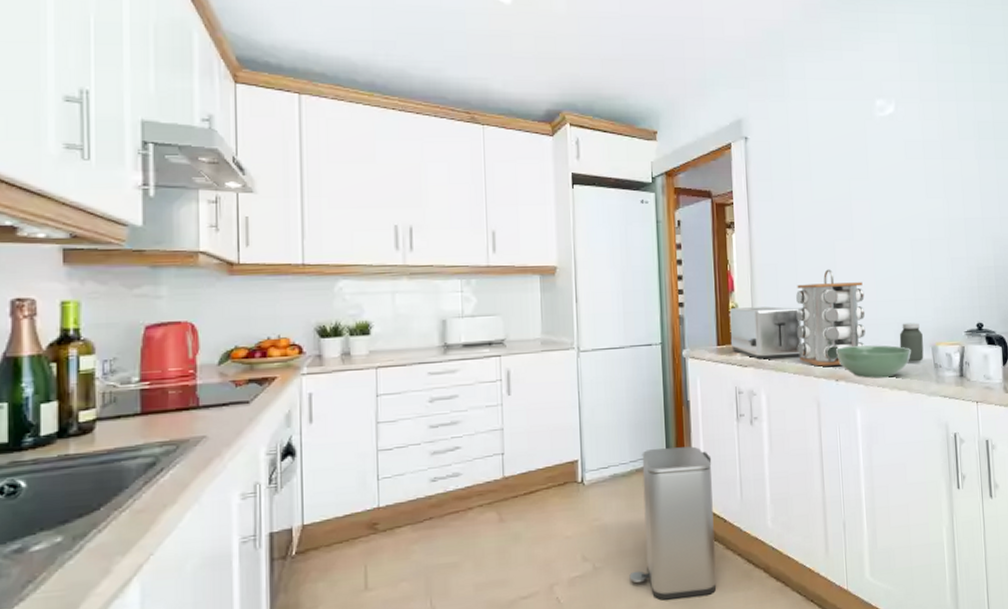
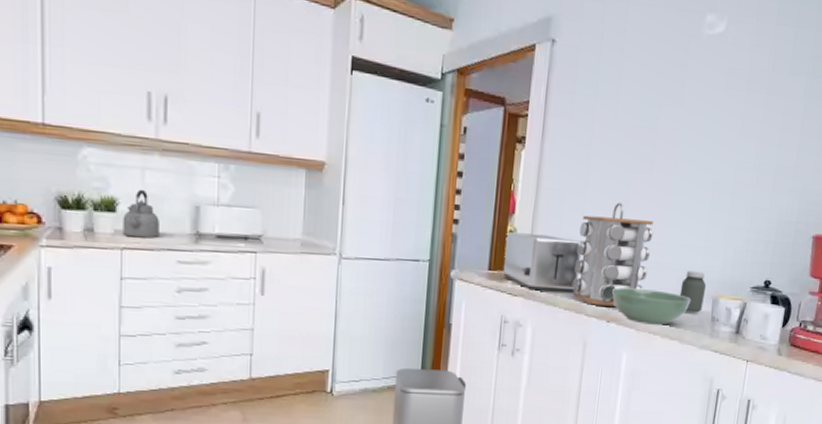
kettle: none [376,311,410,356] -> present [123,189,159,239]

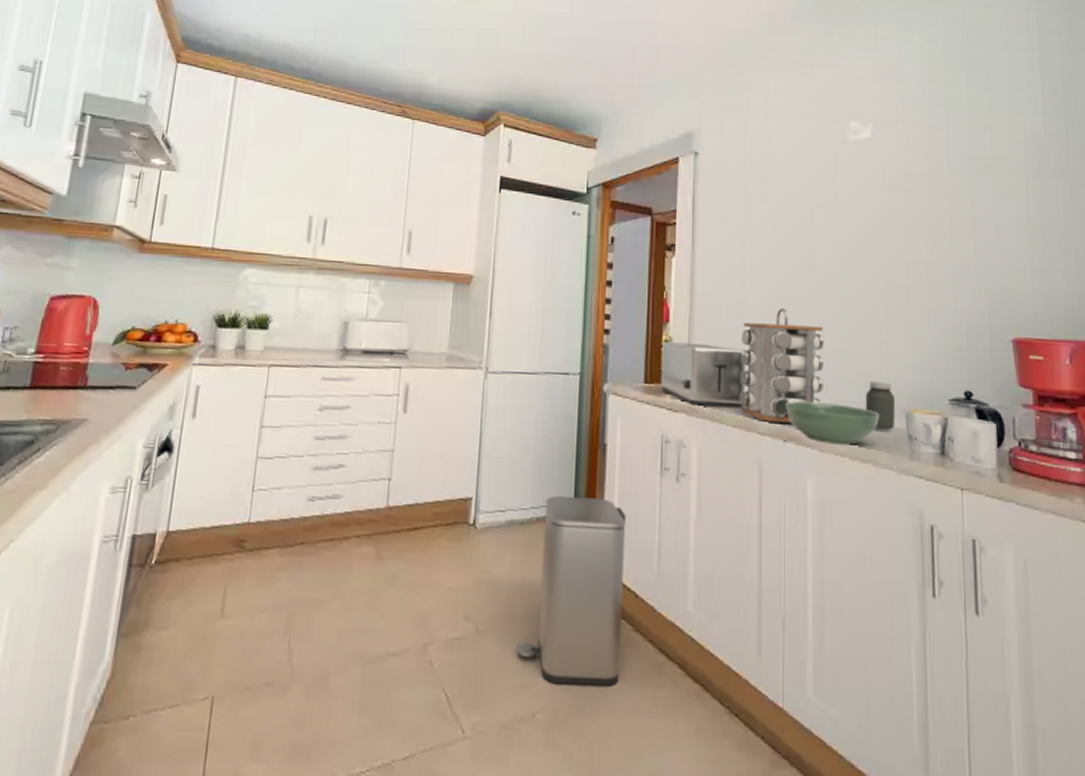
kettle: present [123,189,159,239] -> none [272,306,309,355]

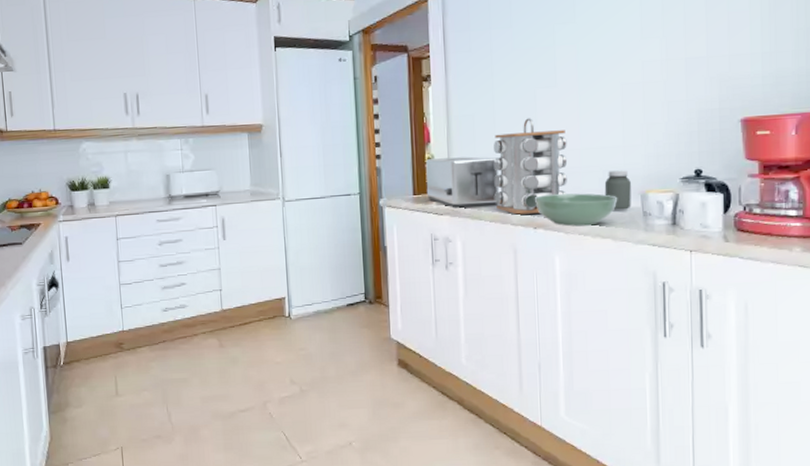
pedal bin: present [516,496,627,688] -> none [332,288,412,422]

